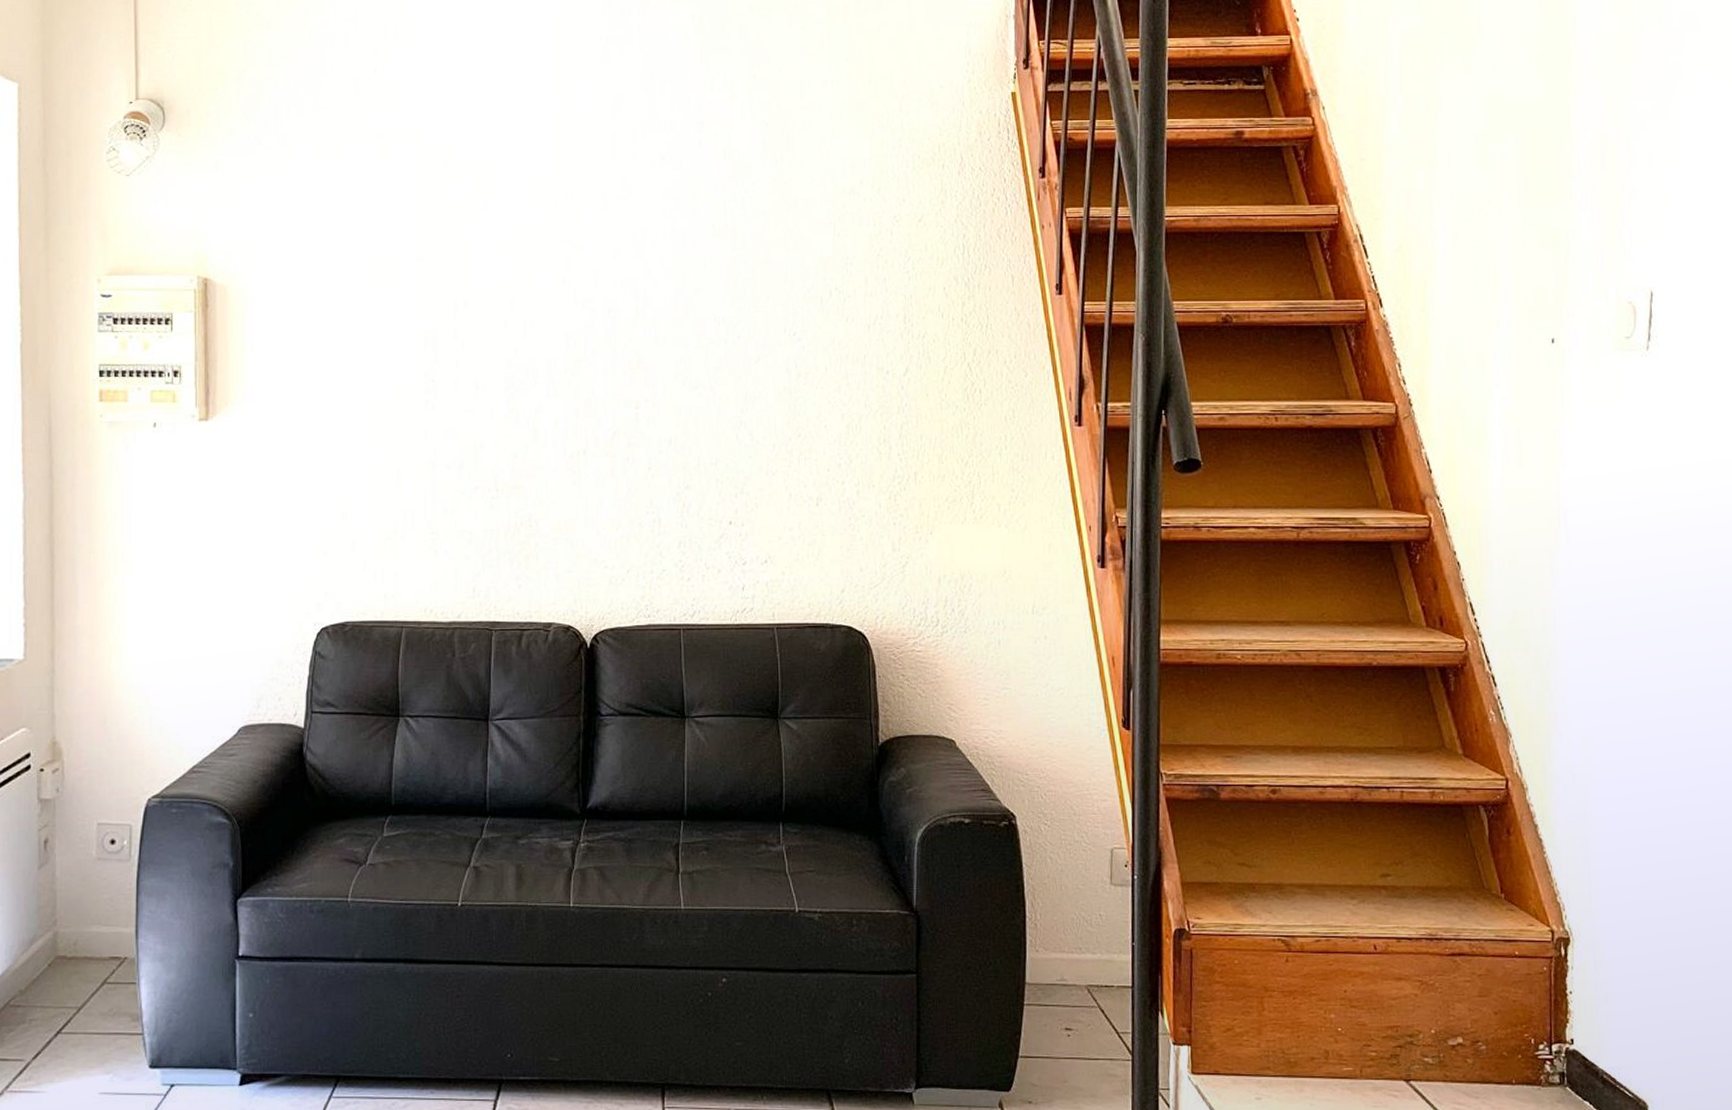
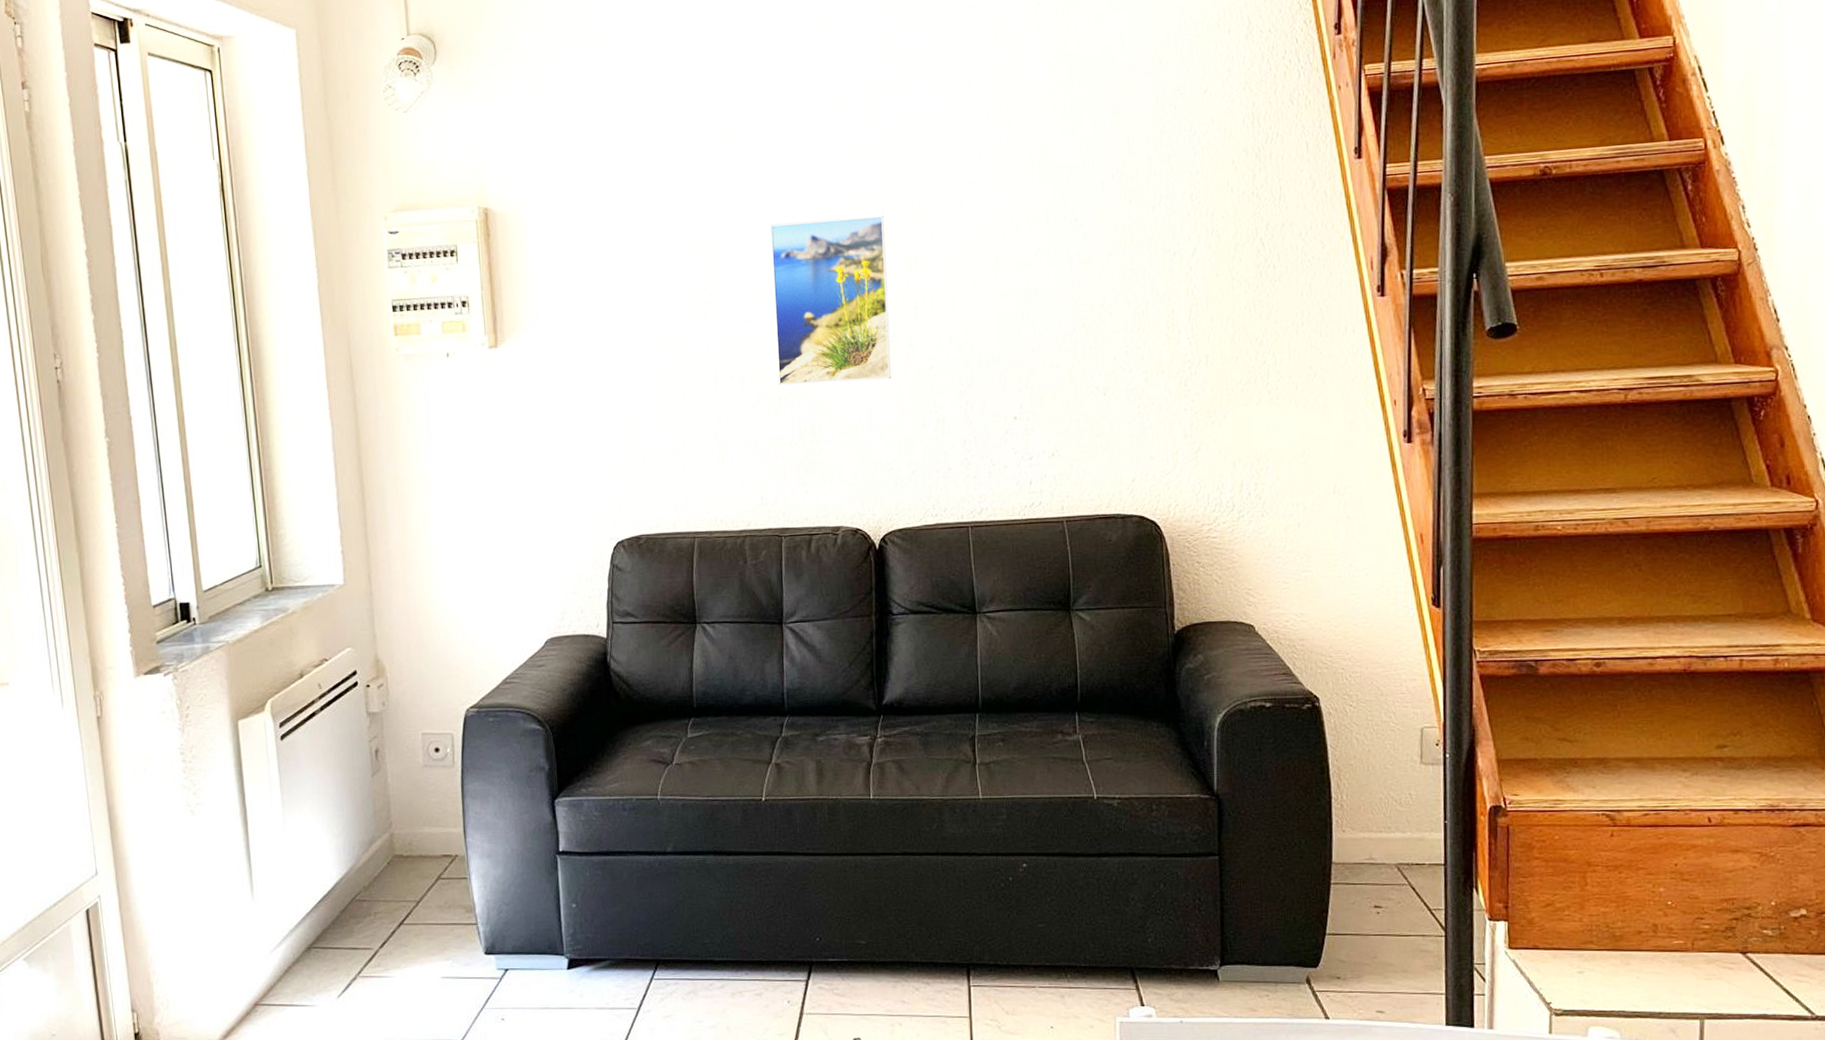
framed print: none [495,314,611,478] -> present [769,215,891,386]

